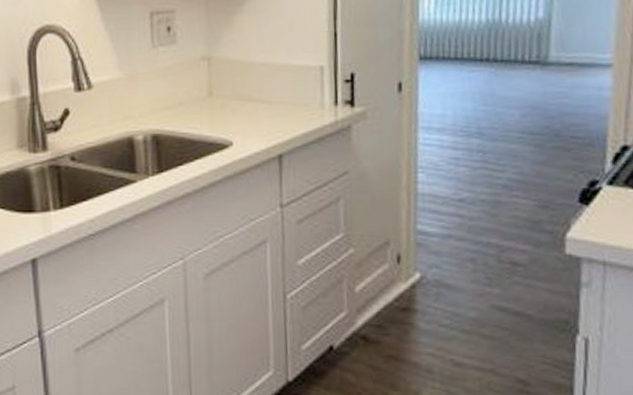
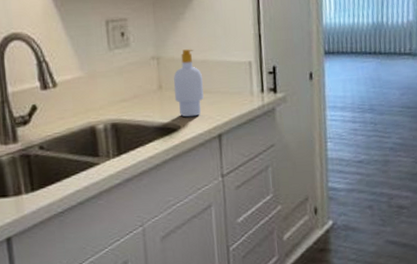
soap bottle: none [226,48,263,132] -> present [173,49,204,117]

